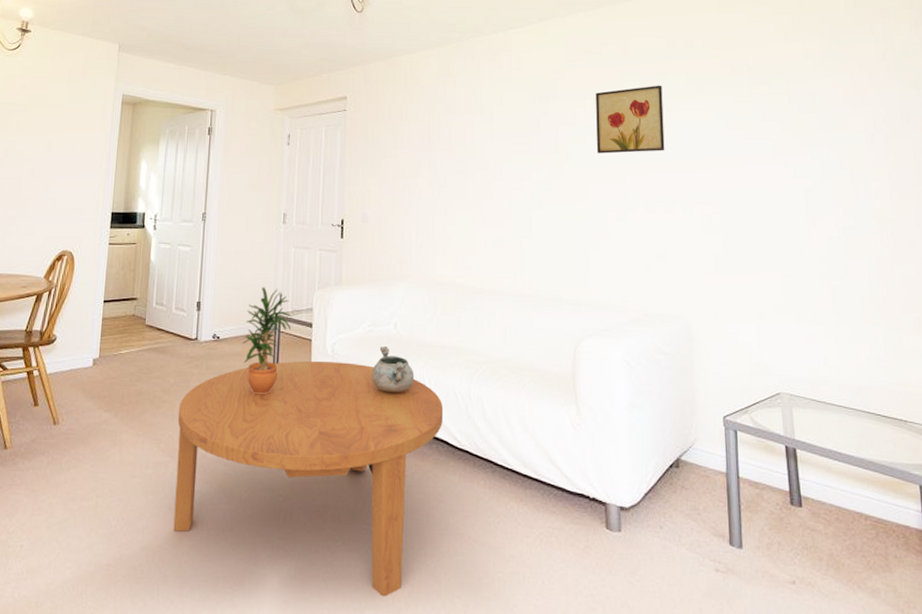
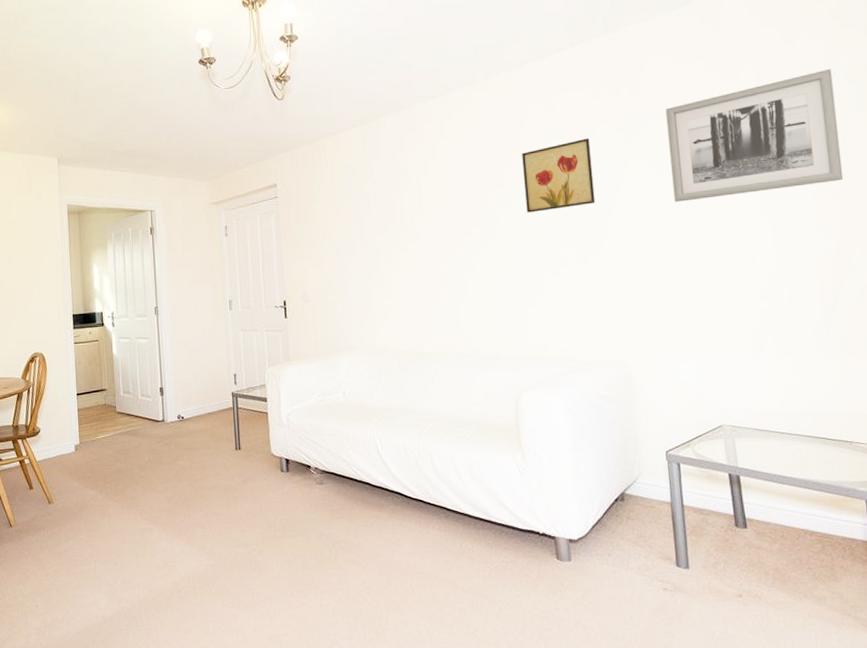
coffee table: present [173,361,443,597] -> none [155,430,396,629]
potted plant: present [242,287,291,395] -> none [205,369,247,465]
decorative bowl: present [371,347,414,393] -> none [325,413,366,454]
wall art: none [736,45,901,158] -> present [665,68,844,202]

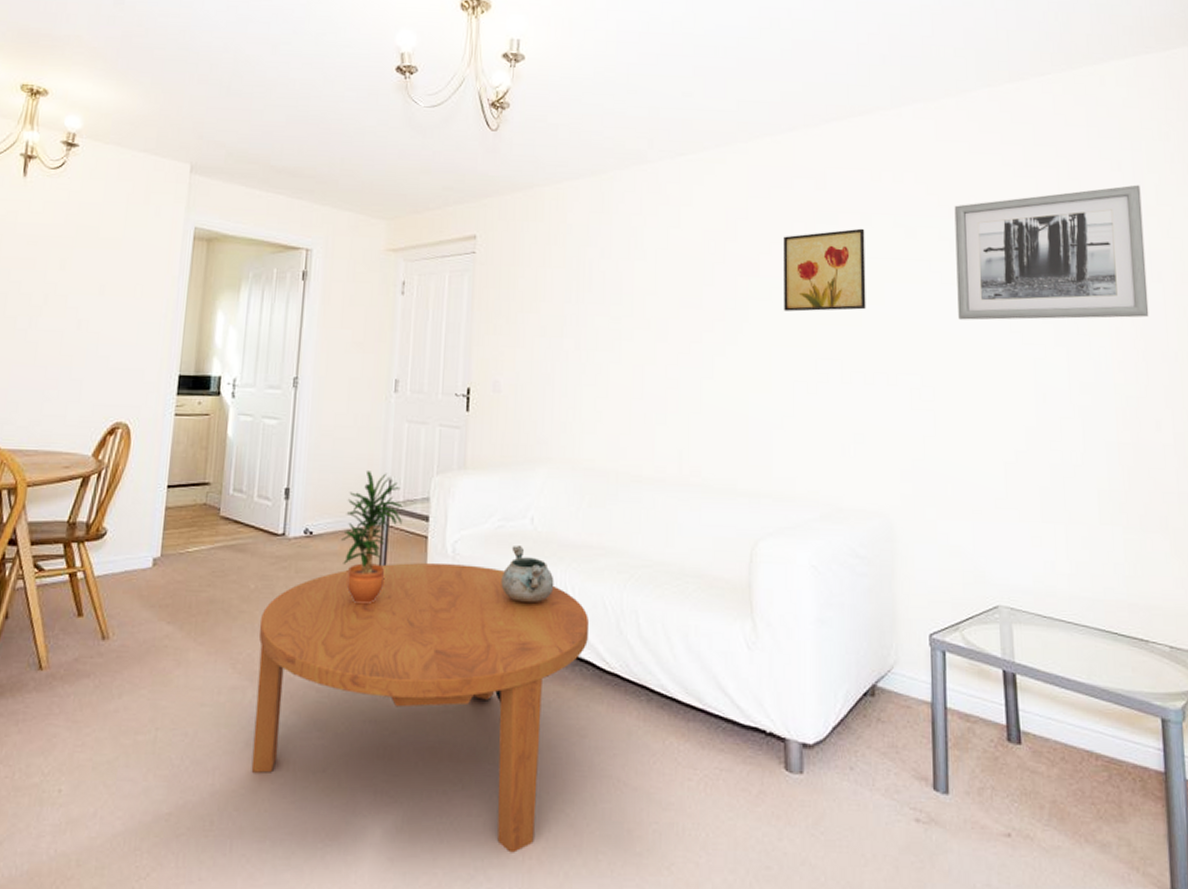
coffee table: none [155,430,396,629] -> present [251,563,588,853]
potted plant: none [205,369,247,465] -> present [341,471,403,605]
decorative bowl: none [325,413,366,454] -> present [501,546,554,604]

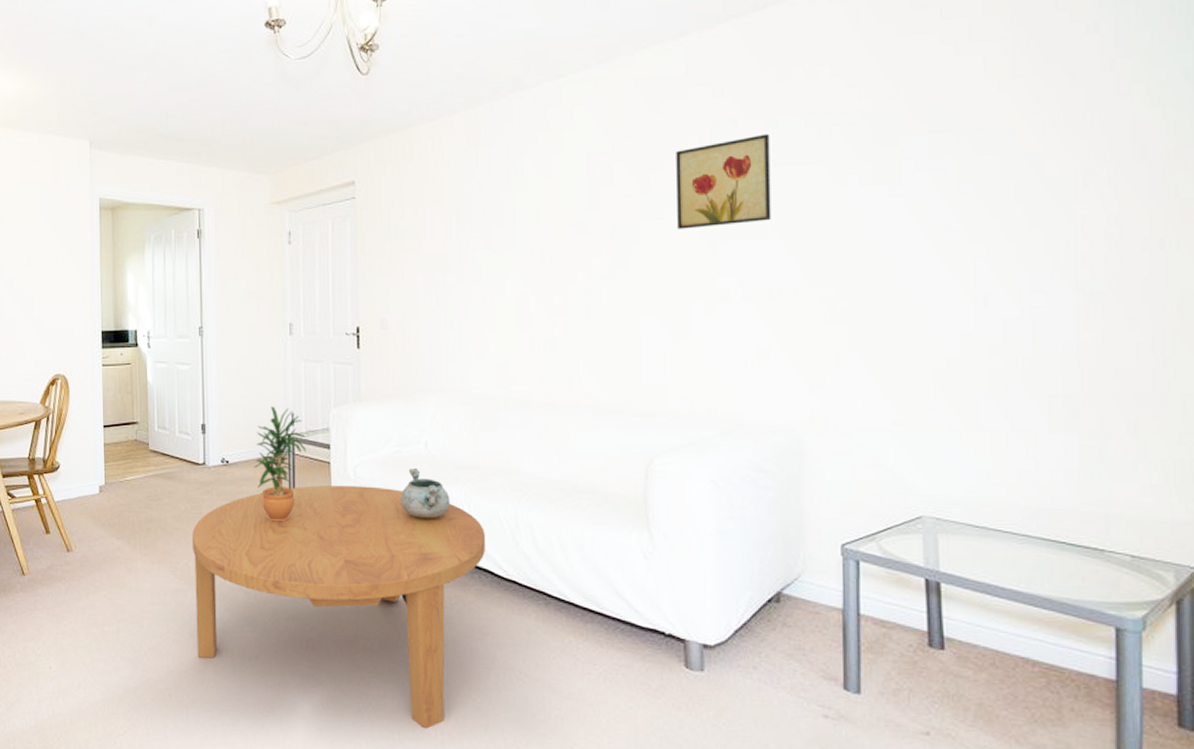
wall art: present [954,184,1149,320] -> none [879,46,1128,223]

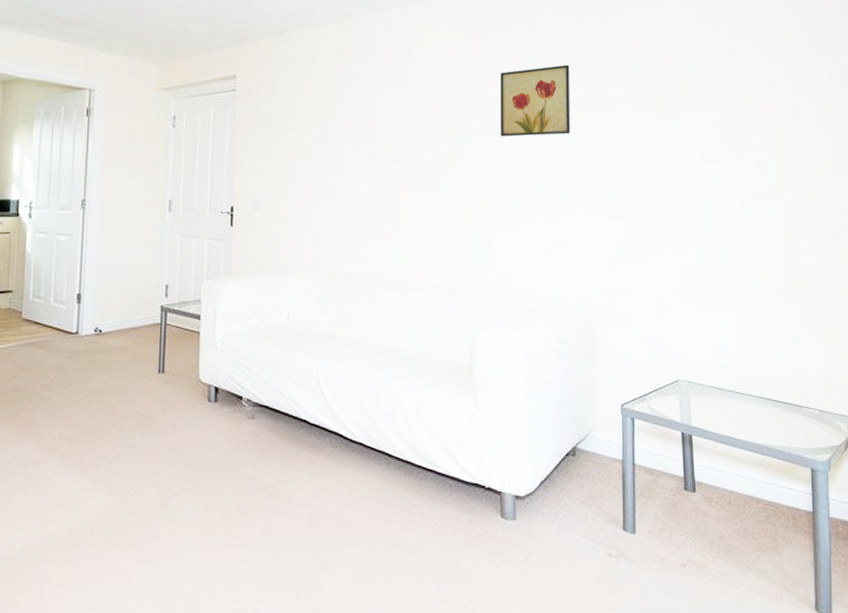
coffee table: present [191,486,485,729] -> none [55,354,337,590]
potted plant: present [254,406,306,522] -> none [126,278,178,390]
decorative bowl: present [400,469,451,519] -> none [262,338,308,386]

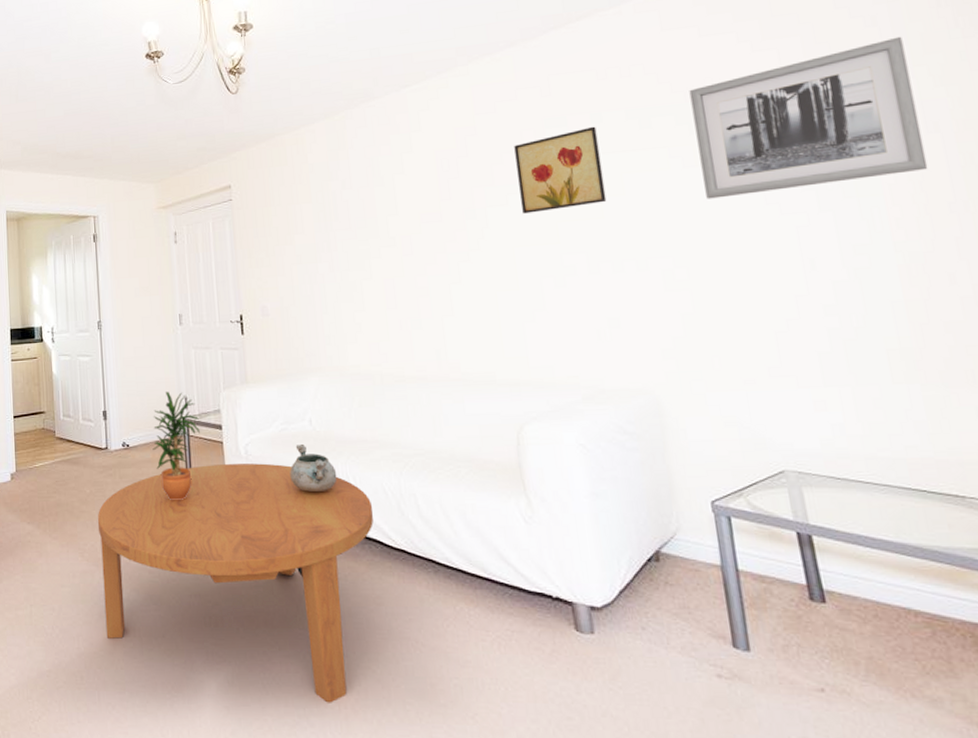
coffee table: none [55,354,337,590] -> present [97,463,374,703]
potted plant: none [126,278,178,390] -> present [152,391,200,501]
decorative bowl: none [262,338,308,386] -> present [290,444,337,493]
wall art: none [646,23,809,142] -> present [689,36,928,199]

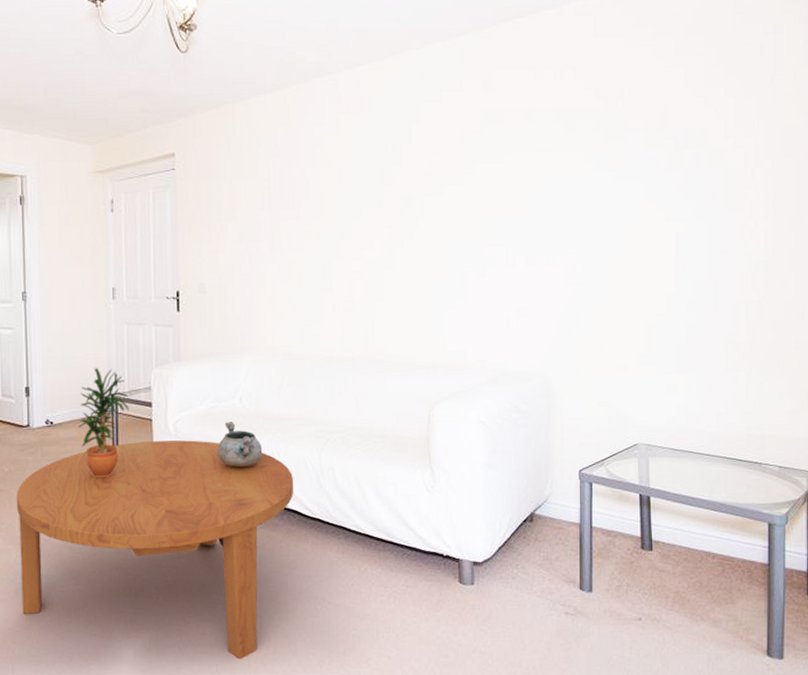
wall art: present [514,126,607,214] -> none [454,124,529,205]
wall art: present [689,36,928,199] -> none [610,67,781,202]

